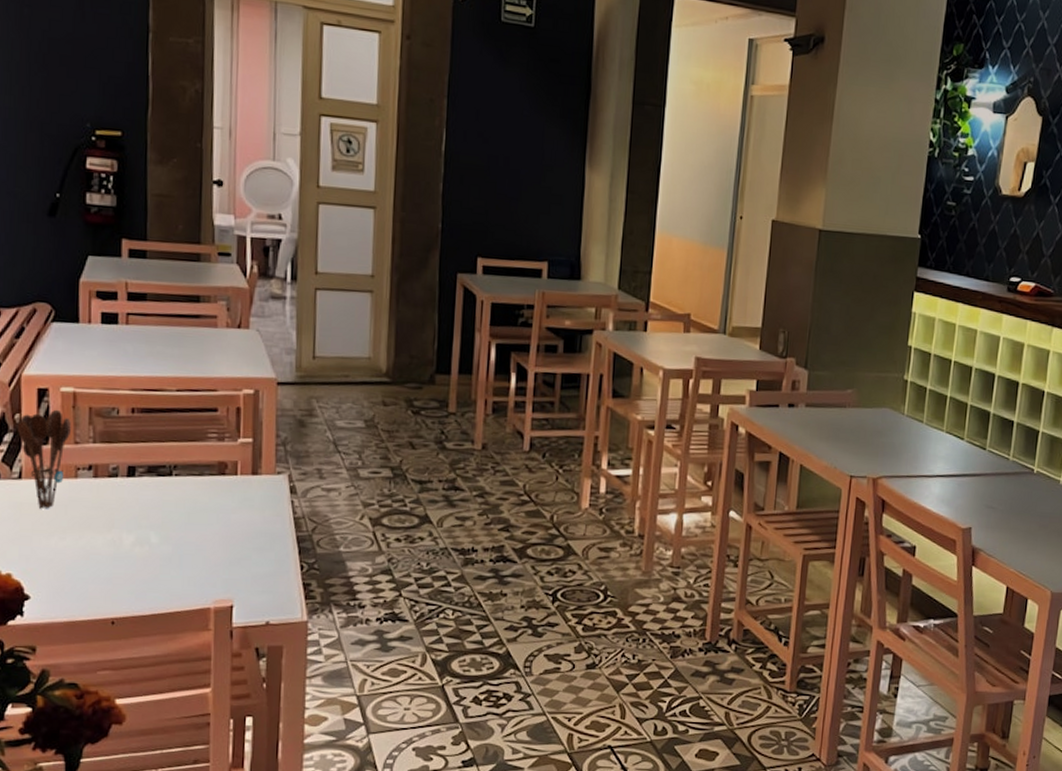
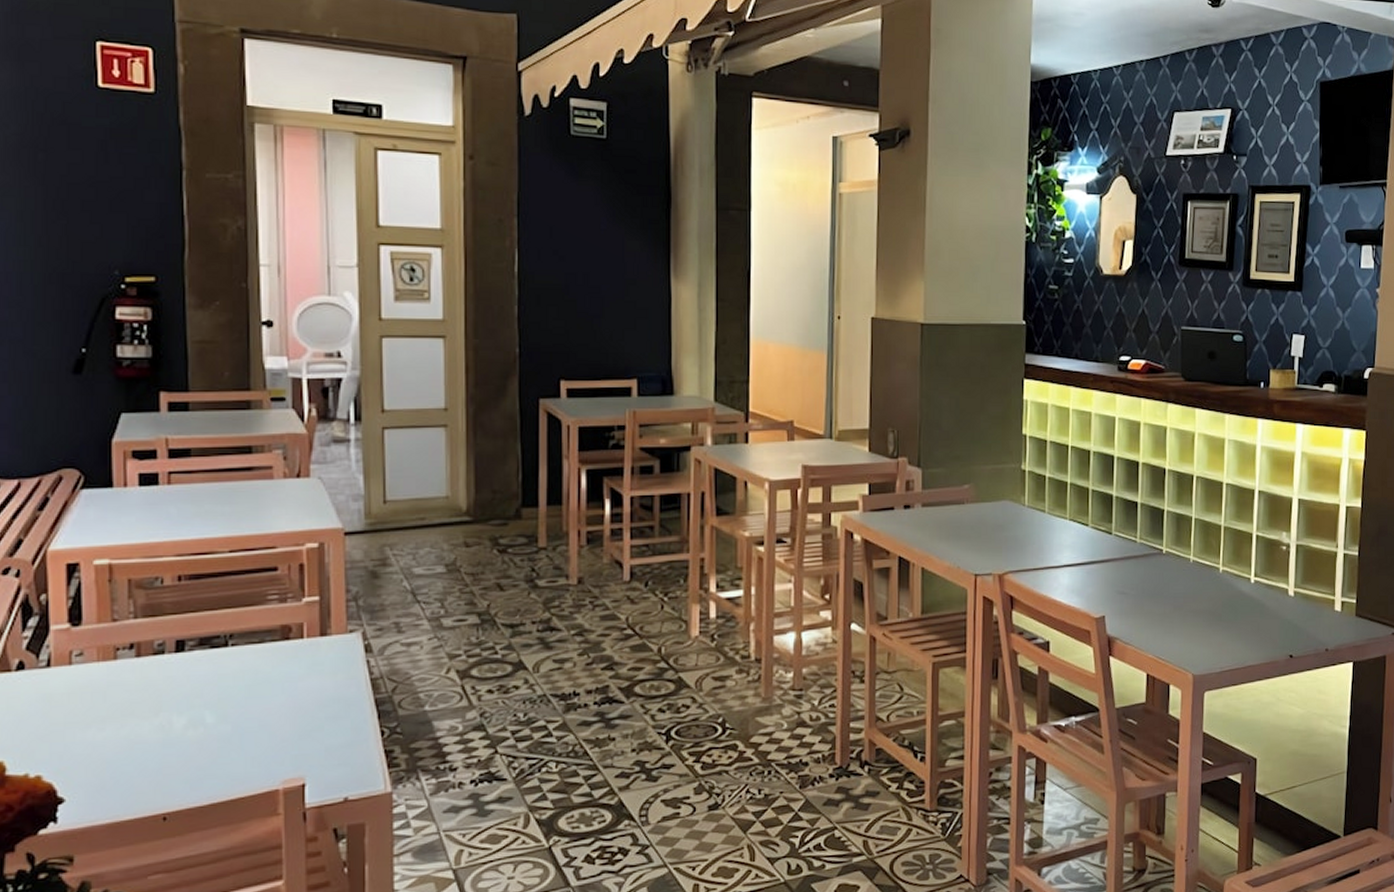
utensil holder: present [17,409,72,510] -> none [43,585,109,700]

